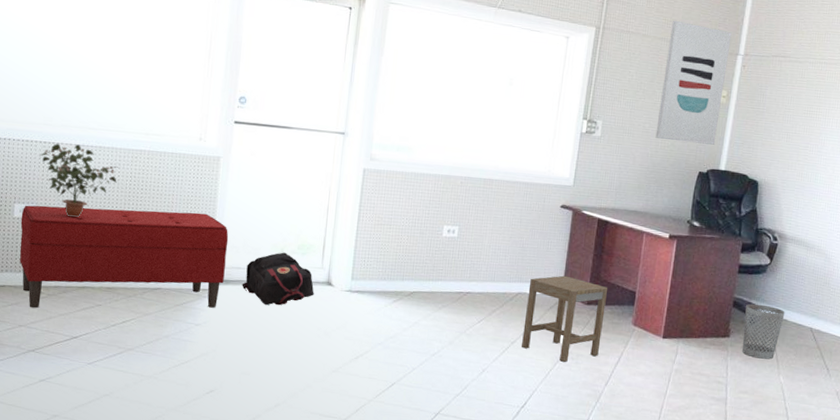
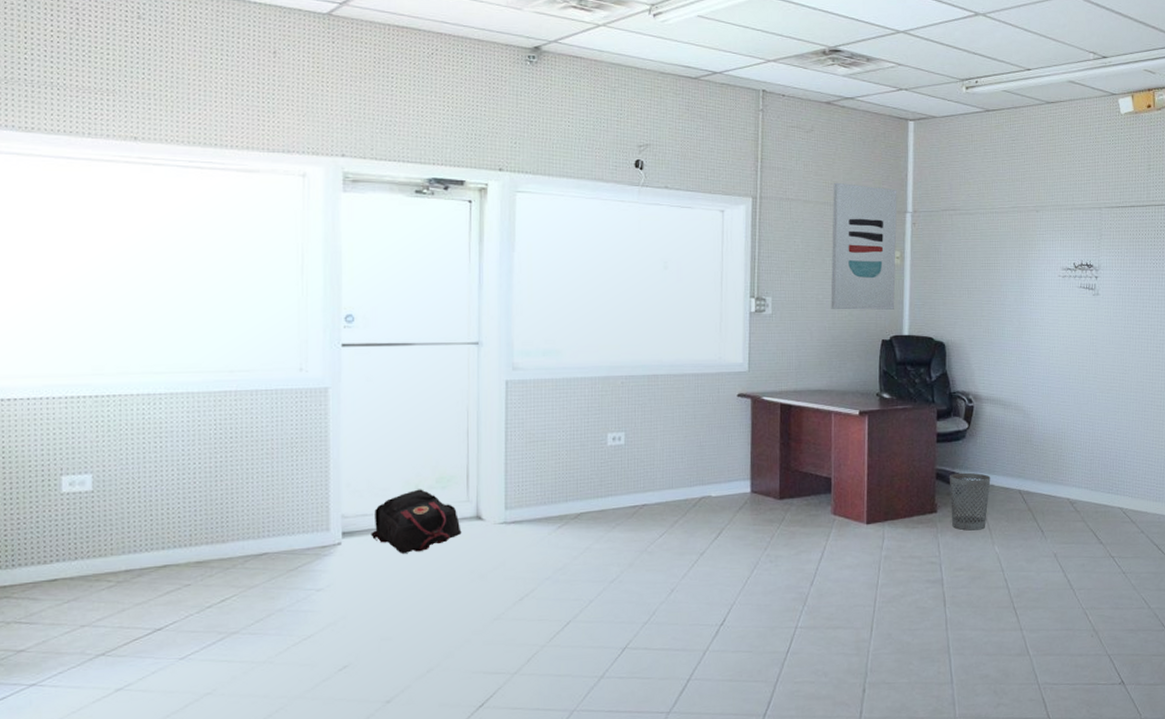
bench: present [19,205,229,309] -> none [72,456,349,602]
potted plant: present [39,143,118,218] -> none [90,394,197,483]
stool: present [522,275,608,362] -> none [712,471,801,567]

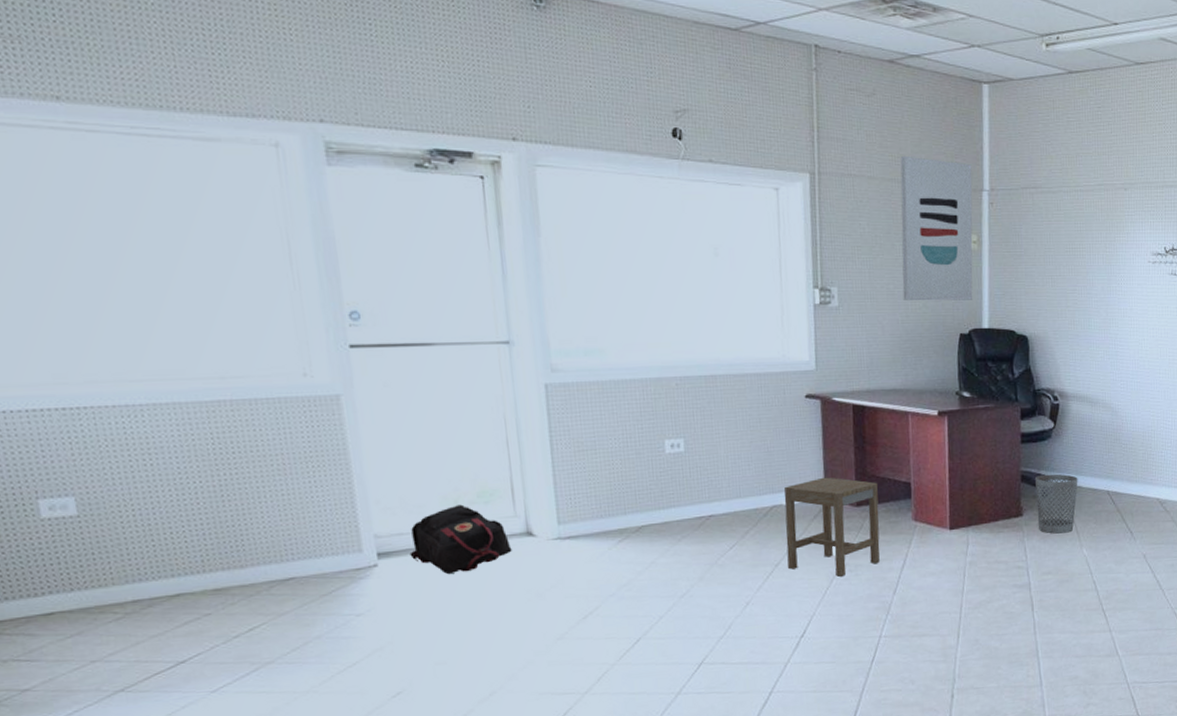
stool: none [712,471,801,567] -> present [784,477,880,577]

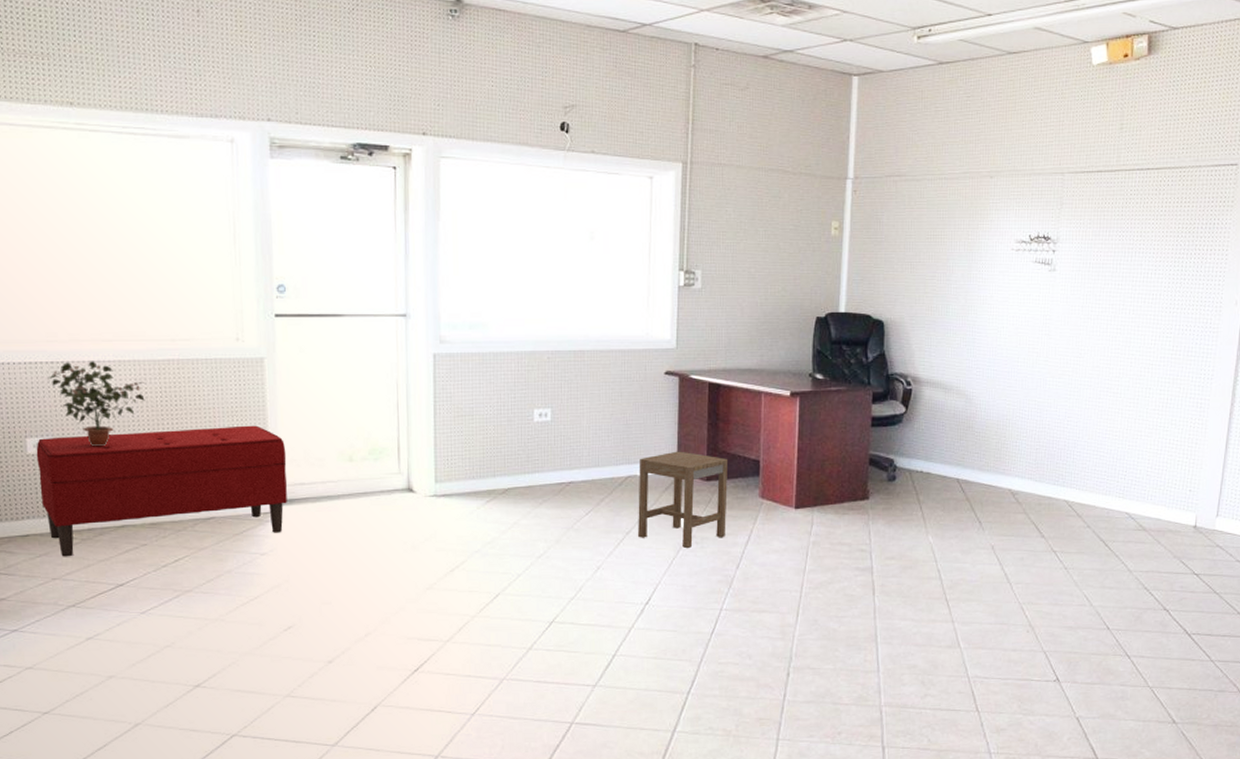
bench: none [52,471,384,636] -> present [36,425,287,557]
potted plant: none [59,405,193,506] -> present [48,361,145,447]
backpack: present [409,504,512,575] -> none [309,460,394,523]
wall art: present [900,155,973,301] -> none [763,145,837,285]
wastebasket: present [1035,474,1078,534] -> none [883,459,927,519]

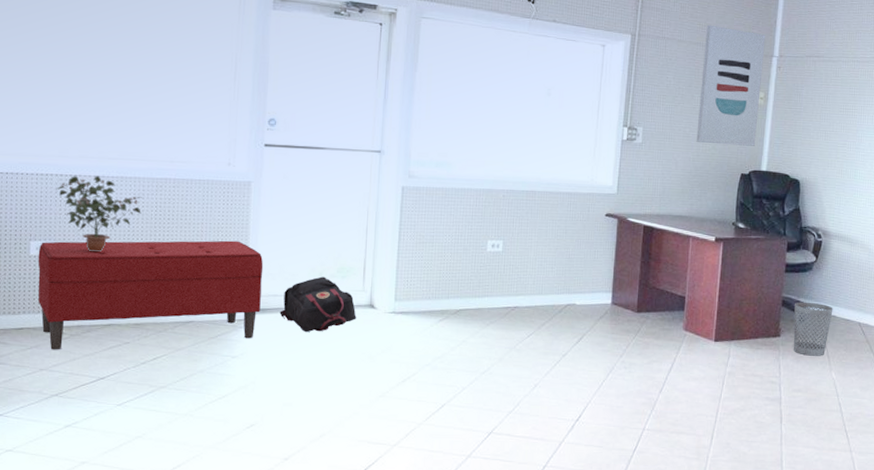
backpack: none [309,460,394,523] -> present [279,276,356,333]
stool: present [638,451,729,548] -> none [573,284,658,372]
wall art: none [763,145,837,285] -> present [696,24,766,146]
wastebasket: none [883,459,927,519] -> present [793,302,833,356]

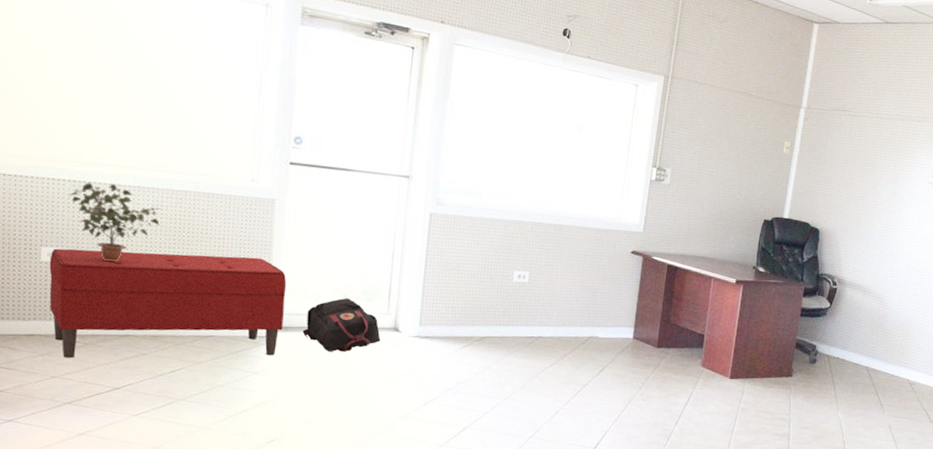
wall art: present [696,24,766,146] -> none [722,71,795,194]
wastebasket: present [793,302,833,356] -> none [804,345,843,397]

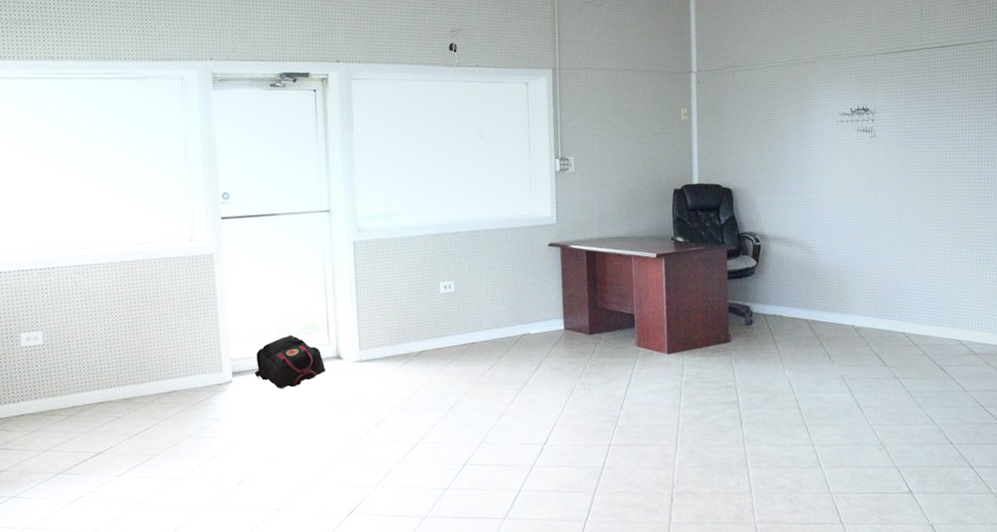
bench: present [49,248,287,359] -> none [28,311,236,432]
potted plant: present [68,182,161,262] -> none [37,265,117,337]

